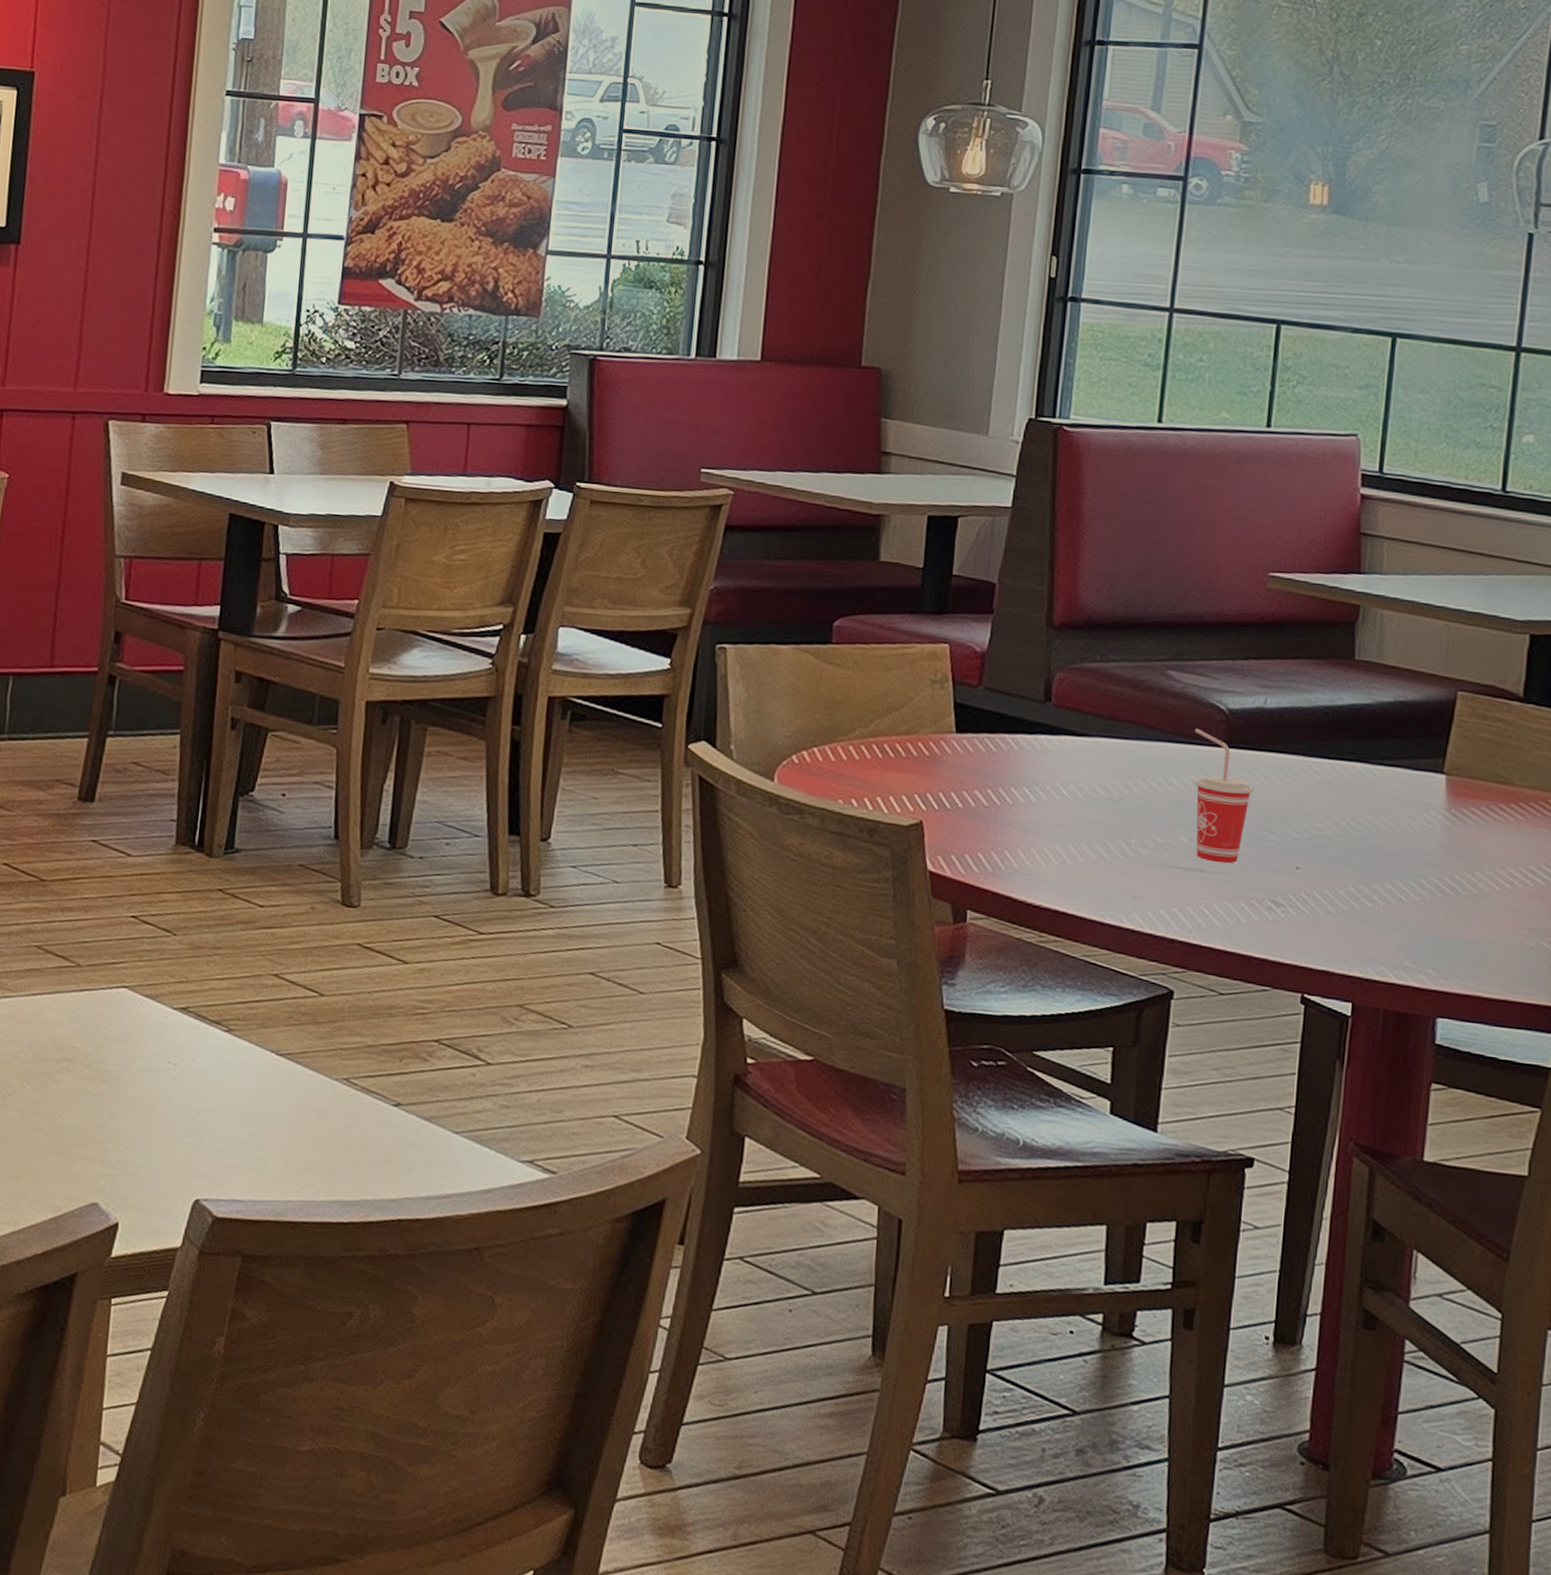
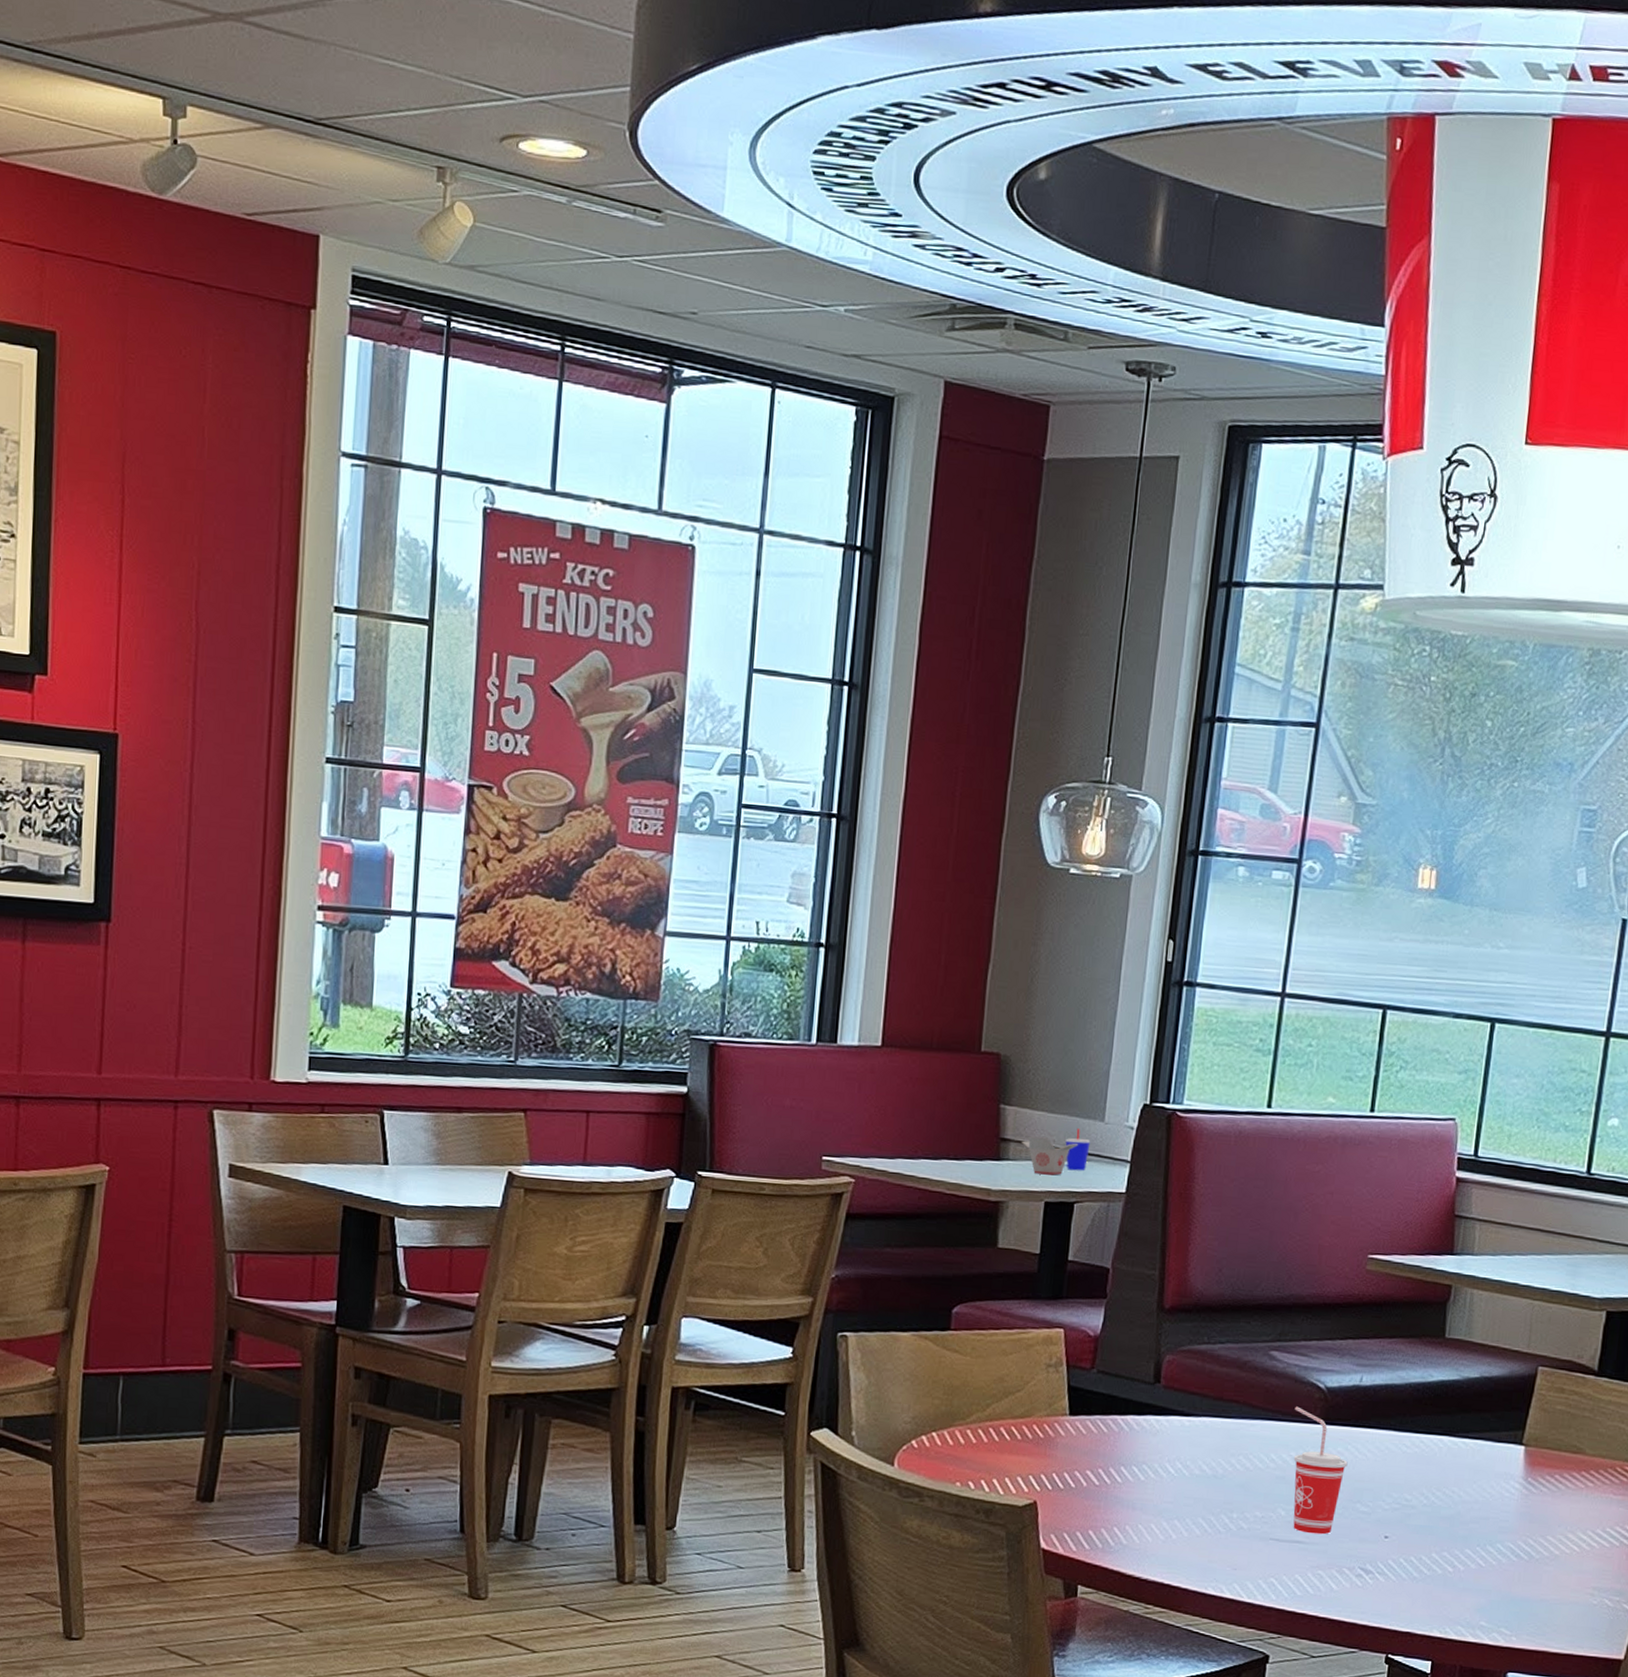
takeout container: none [904,450,963,489] -> present [1022,1136,1079,1176]
beverage cup: none [948,442,975,485] -> present [1065,1128,1091,1172]

